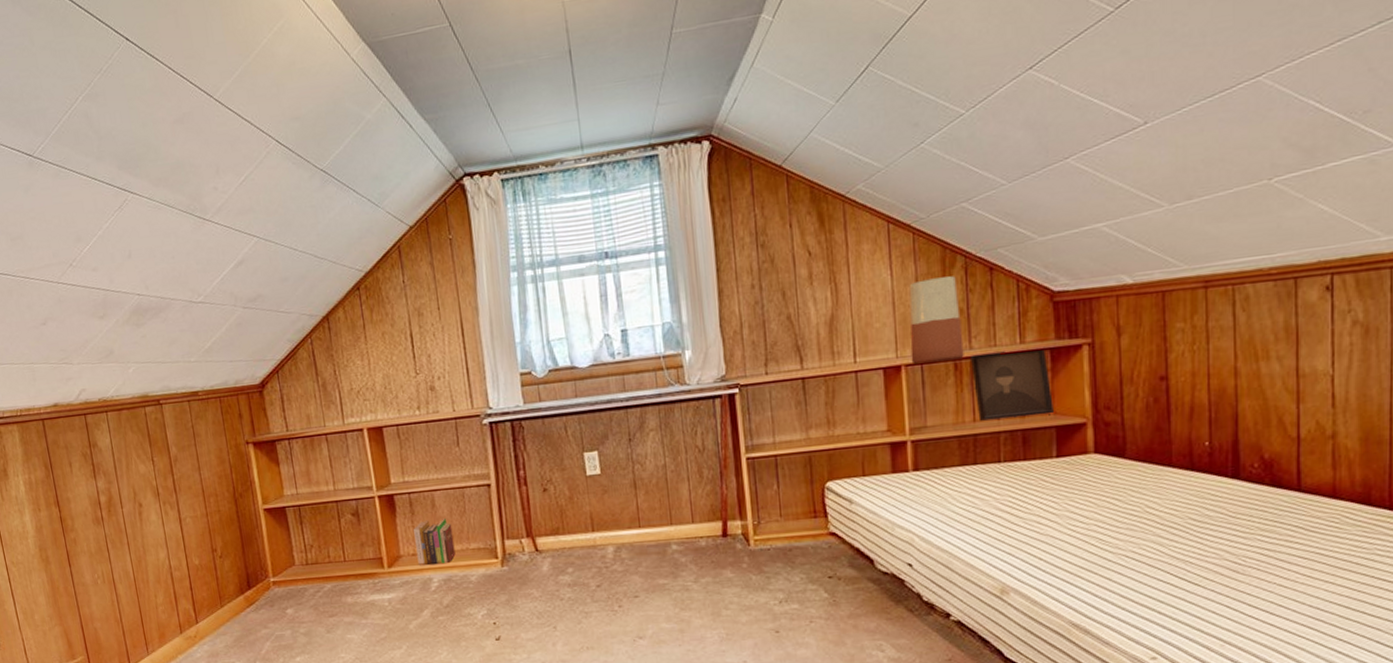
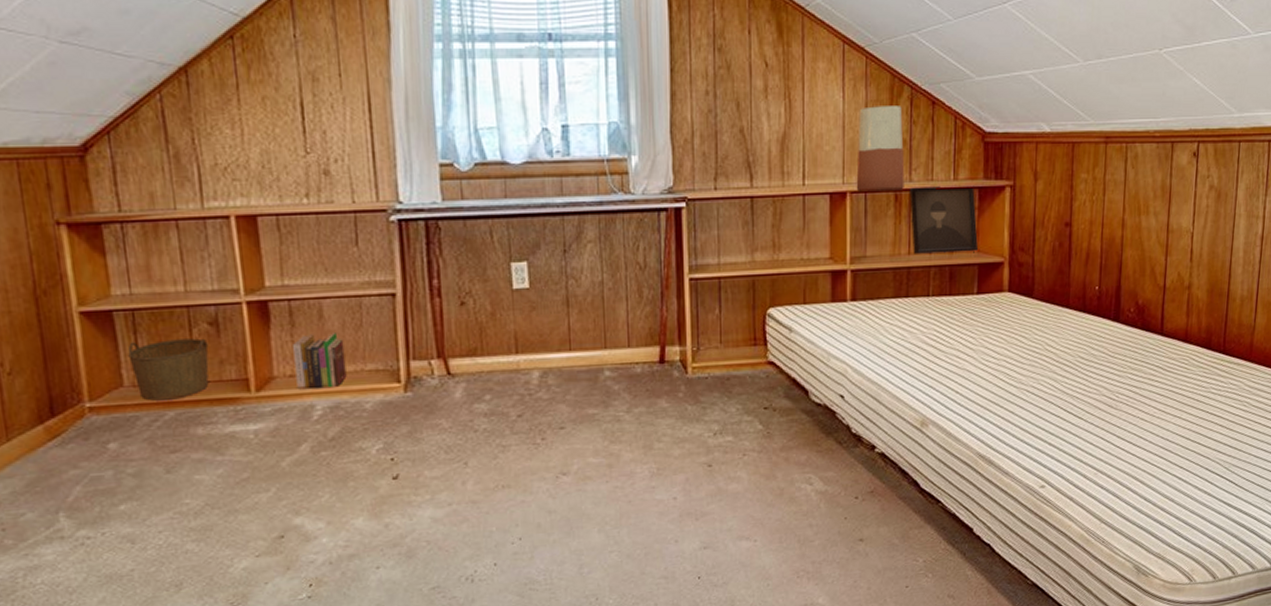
basket: none [297,526,354,576] -> present [127,338,209,401]

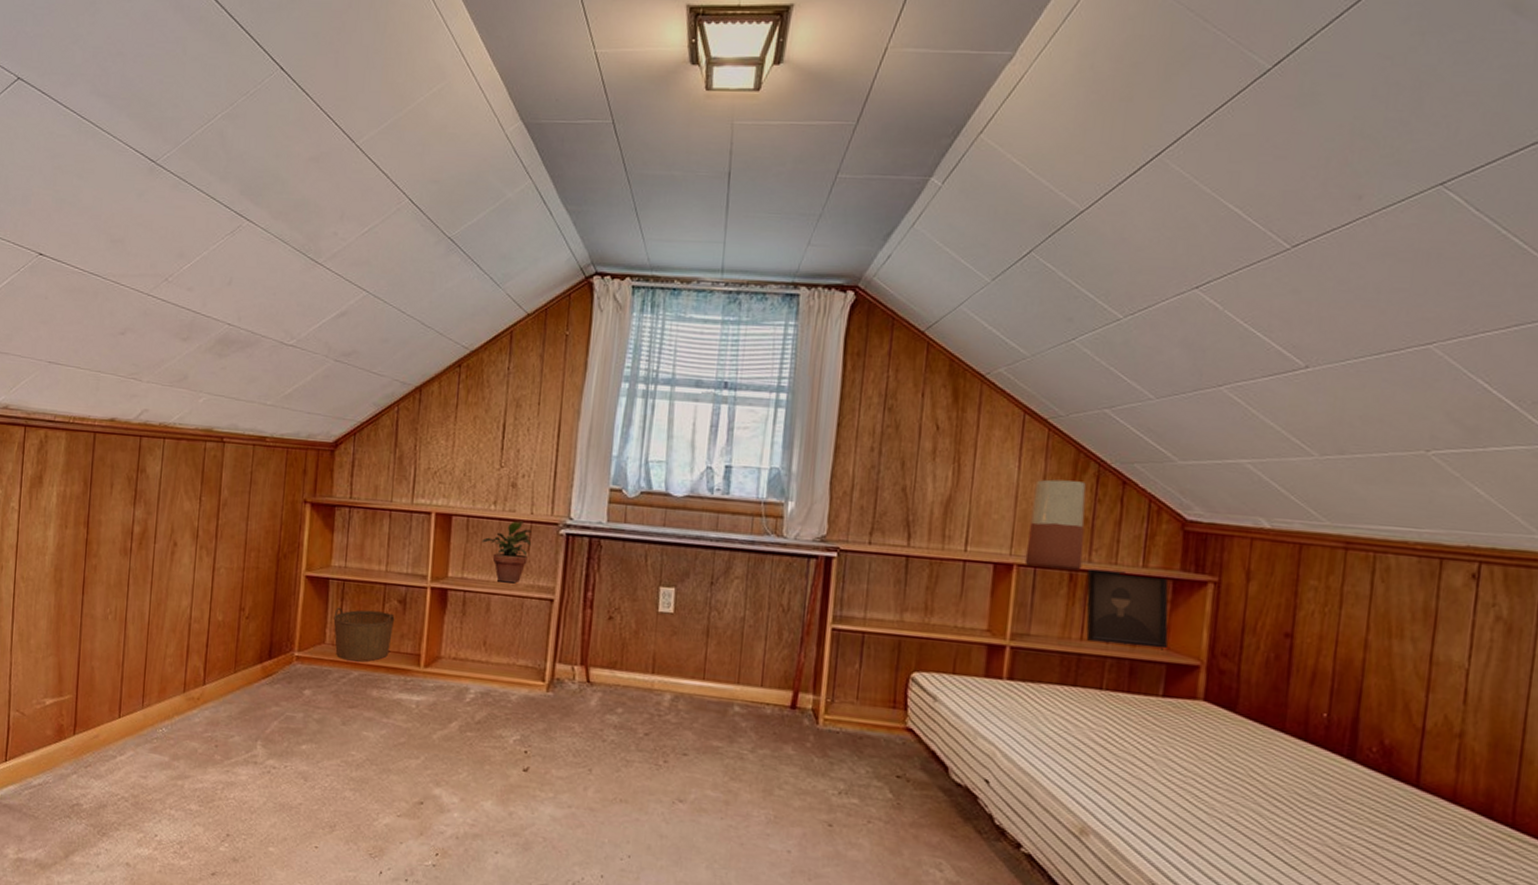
books: present [293,331,347,389] -> none [458,623,503,676]
potted plant: none [299,212,360,284] -> present [482,520,532,584]

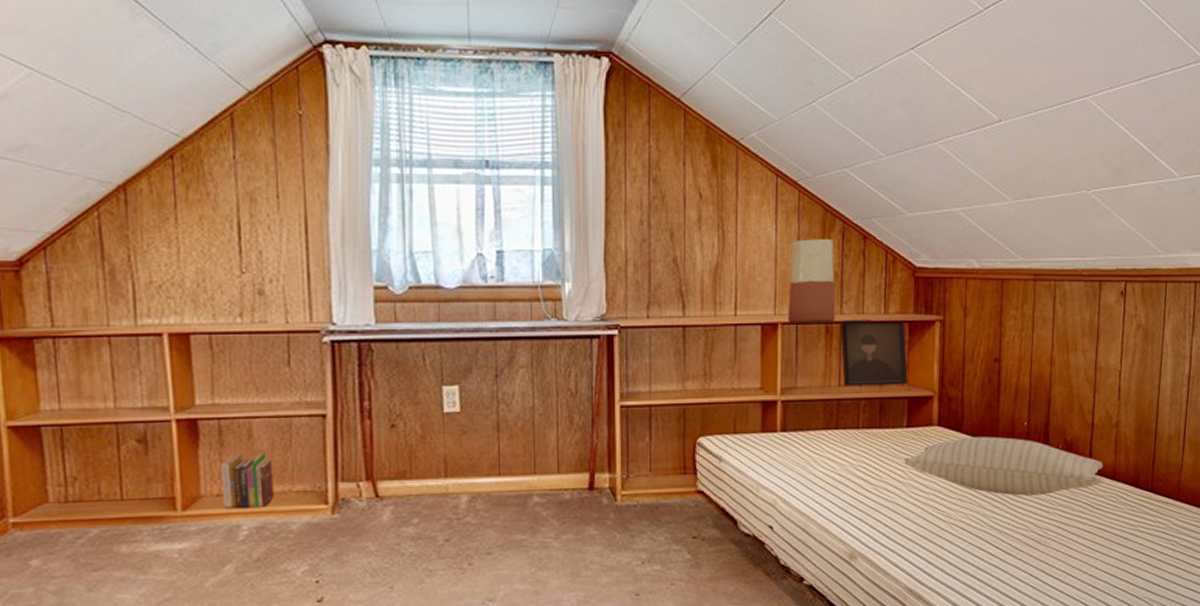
basket: present [333,607,395,662] -> none [54,455,136,518]
books: none [458,623,503,676] -> present [221,451,274,509]
potted plant: present [482,520,532,584] -> none [231,332,292,403]
pillow: none [1156,719,1438,807] -> present [904,436,1103,496]

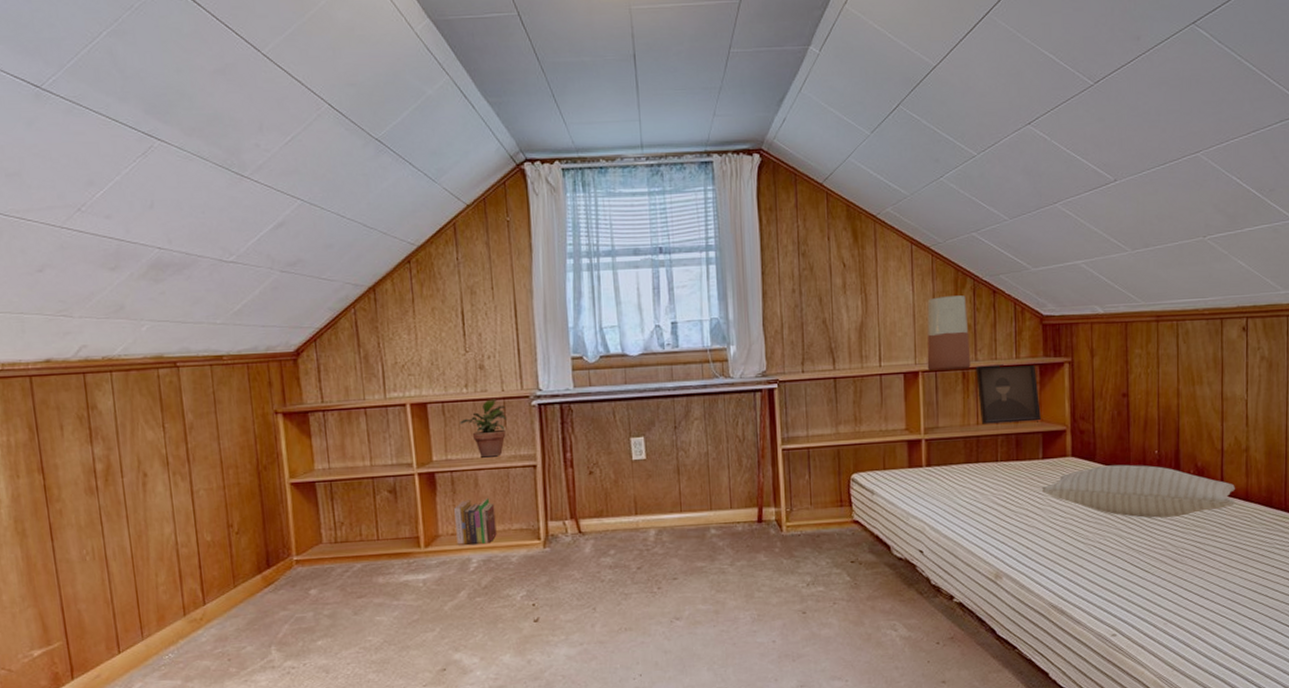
potted plant: none [231,332,292,403] -> present [460,399,508,458]

